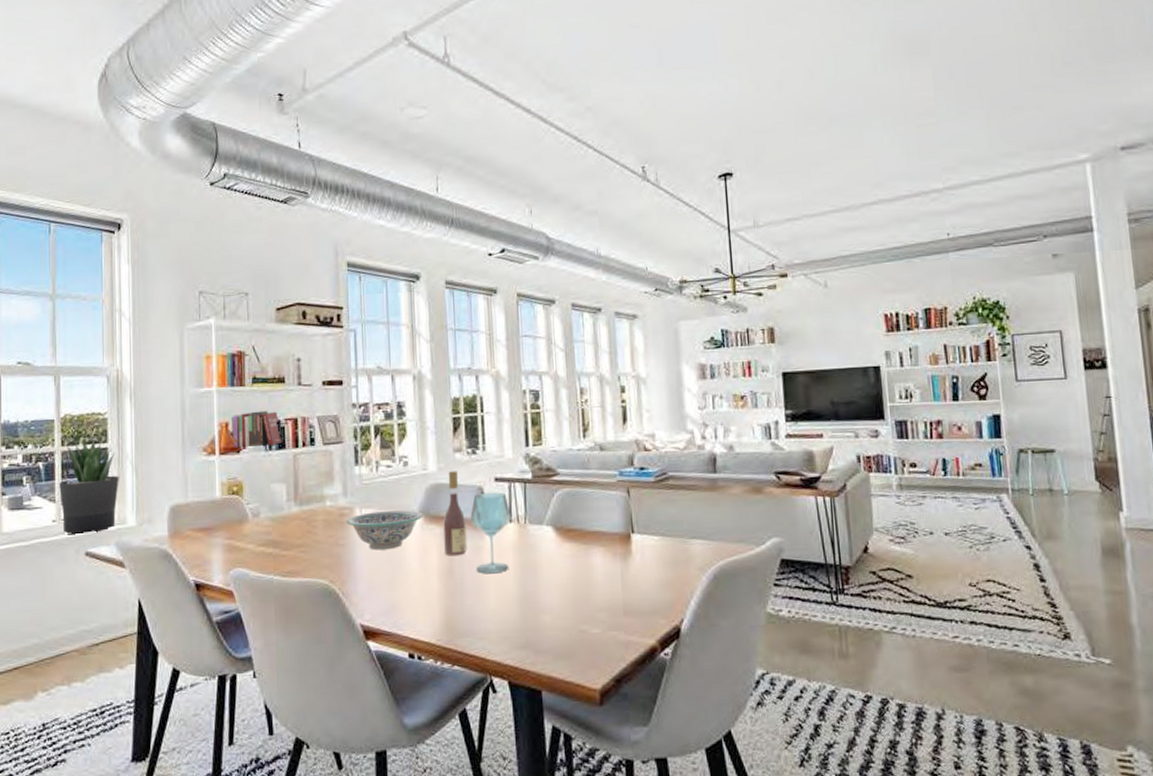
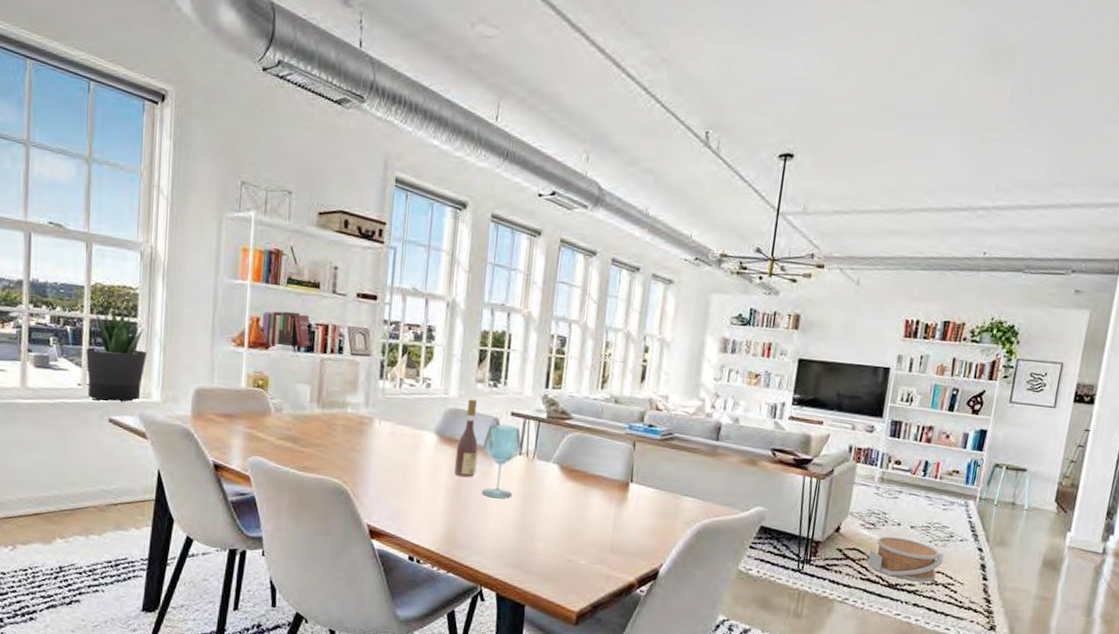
decorative bowl: present [346,509,423,550] -> none [365,425,439,462]
basket: none [906,548,991,596] -> present [868,536,945,583]

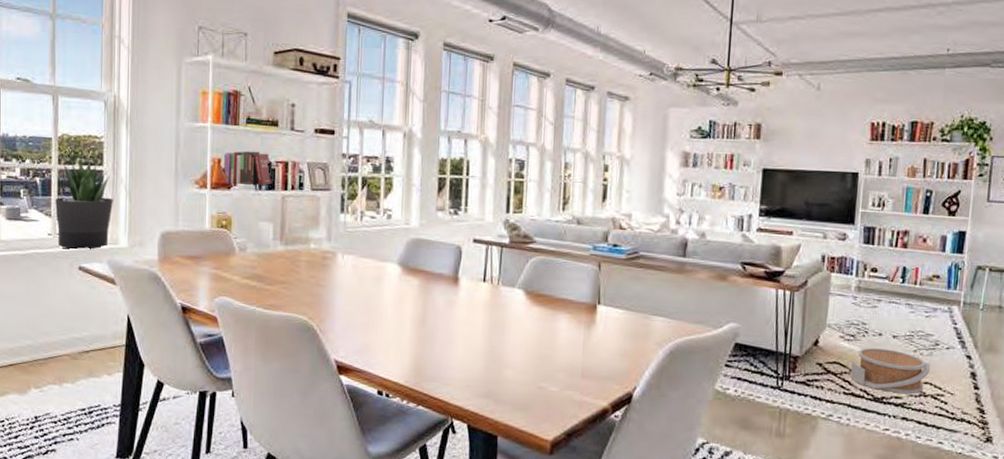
wine bottle: present [454,399,478,478] -> none [419,228,442,308]
wine glass: present [482,424,522,499] -> none [446,252,485,328]

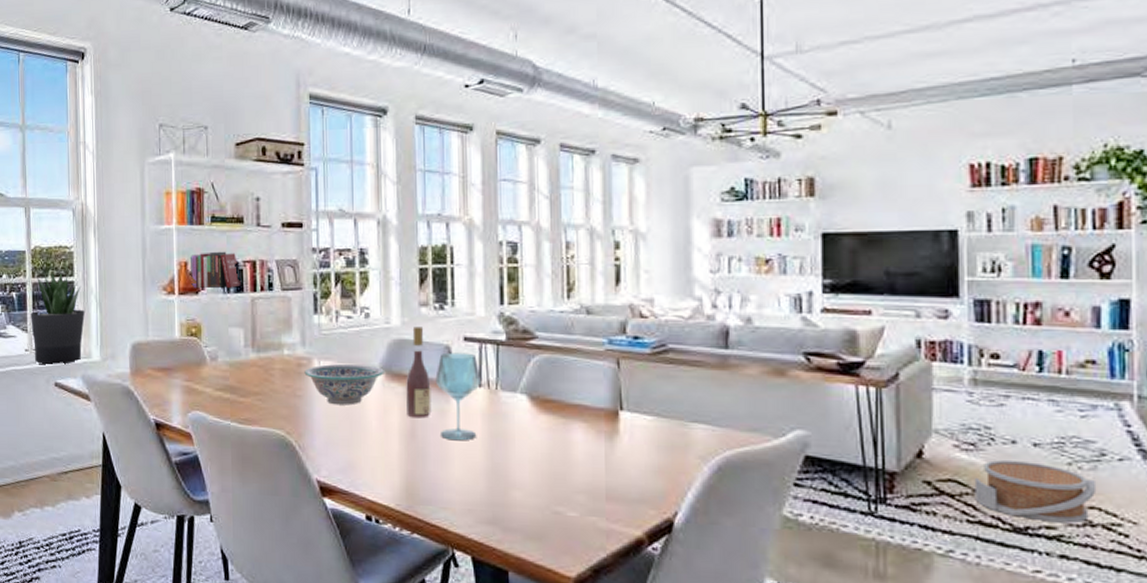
decorative bowl: none [328,258,402,295] -> present [304,363,384,406]
wine bottle: none [419,228,442,308] -> present [406,326,432,419]
wine glass: none [446,252,485,328] -> present [435,352,481,441]

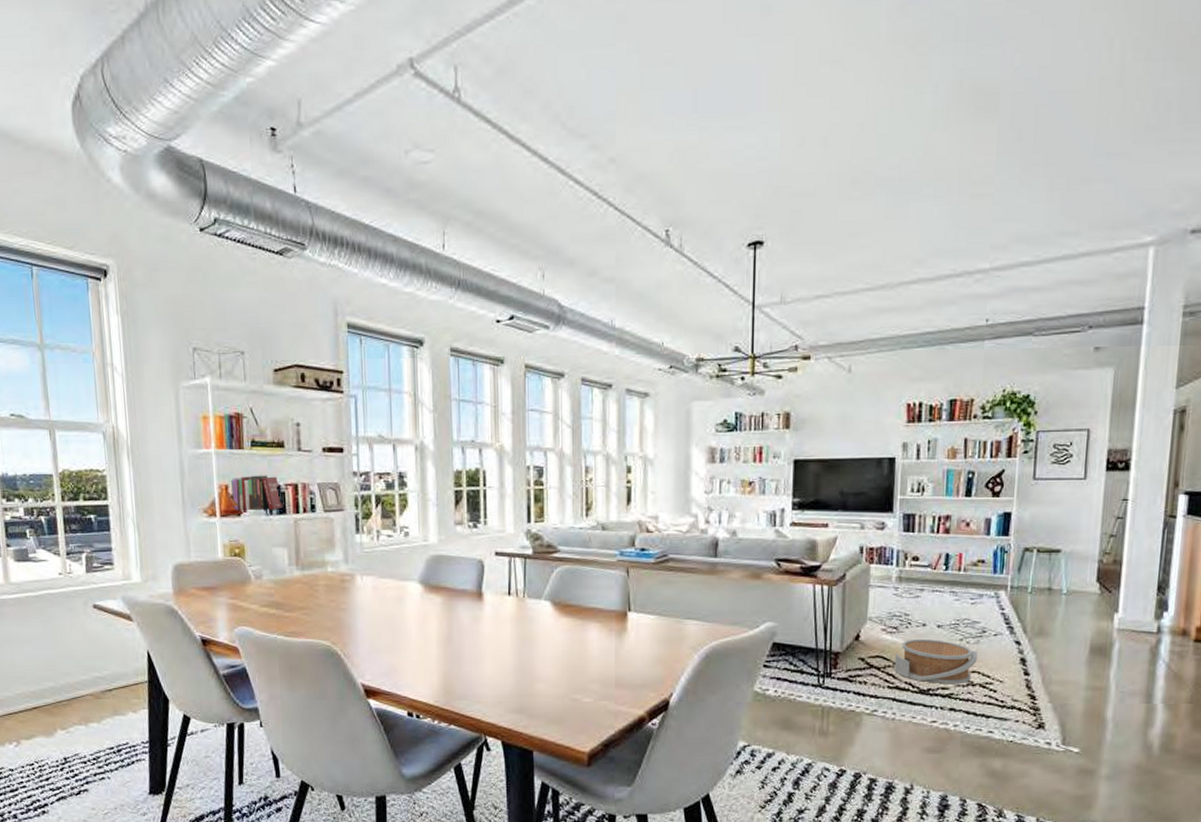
planter: present [31,269,85,365] -> none [62,493,122,588]
decorative bowl: present [304,363,384,406] -> none [348,578,423,616]
wine bottle: present [406,326,432,419] -> none [443,543,466,625]
wine glass: present [435,352,481,441] -> none [470,566,510,643]

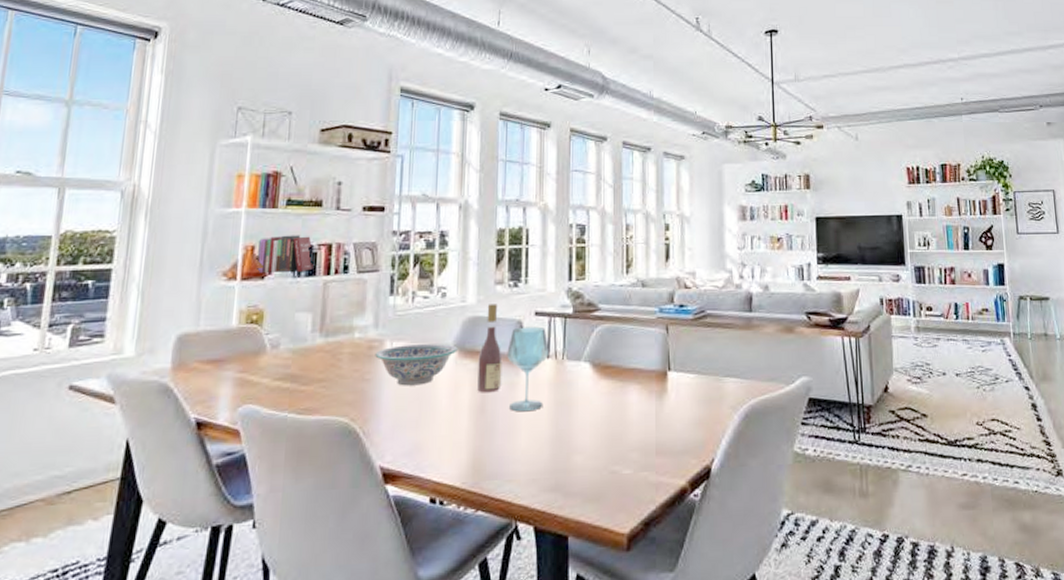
decorative bowl: none [348,578,423,616] -> present [375,343,457,386]
wine bottle: none [443,543,466,625] -> present [477,304,502,393]
wine glass: none [470,566,510,643] -> present [507,326,549,412]
basket: present [894,640,979,685] -> none [921,388,995,435]

